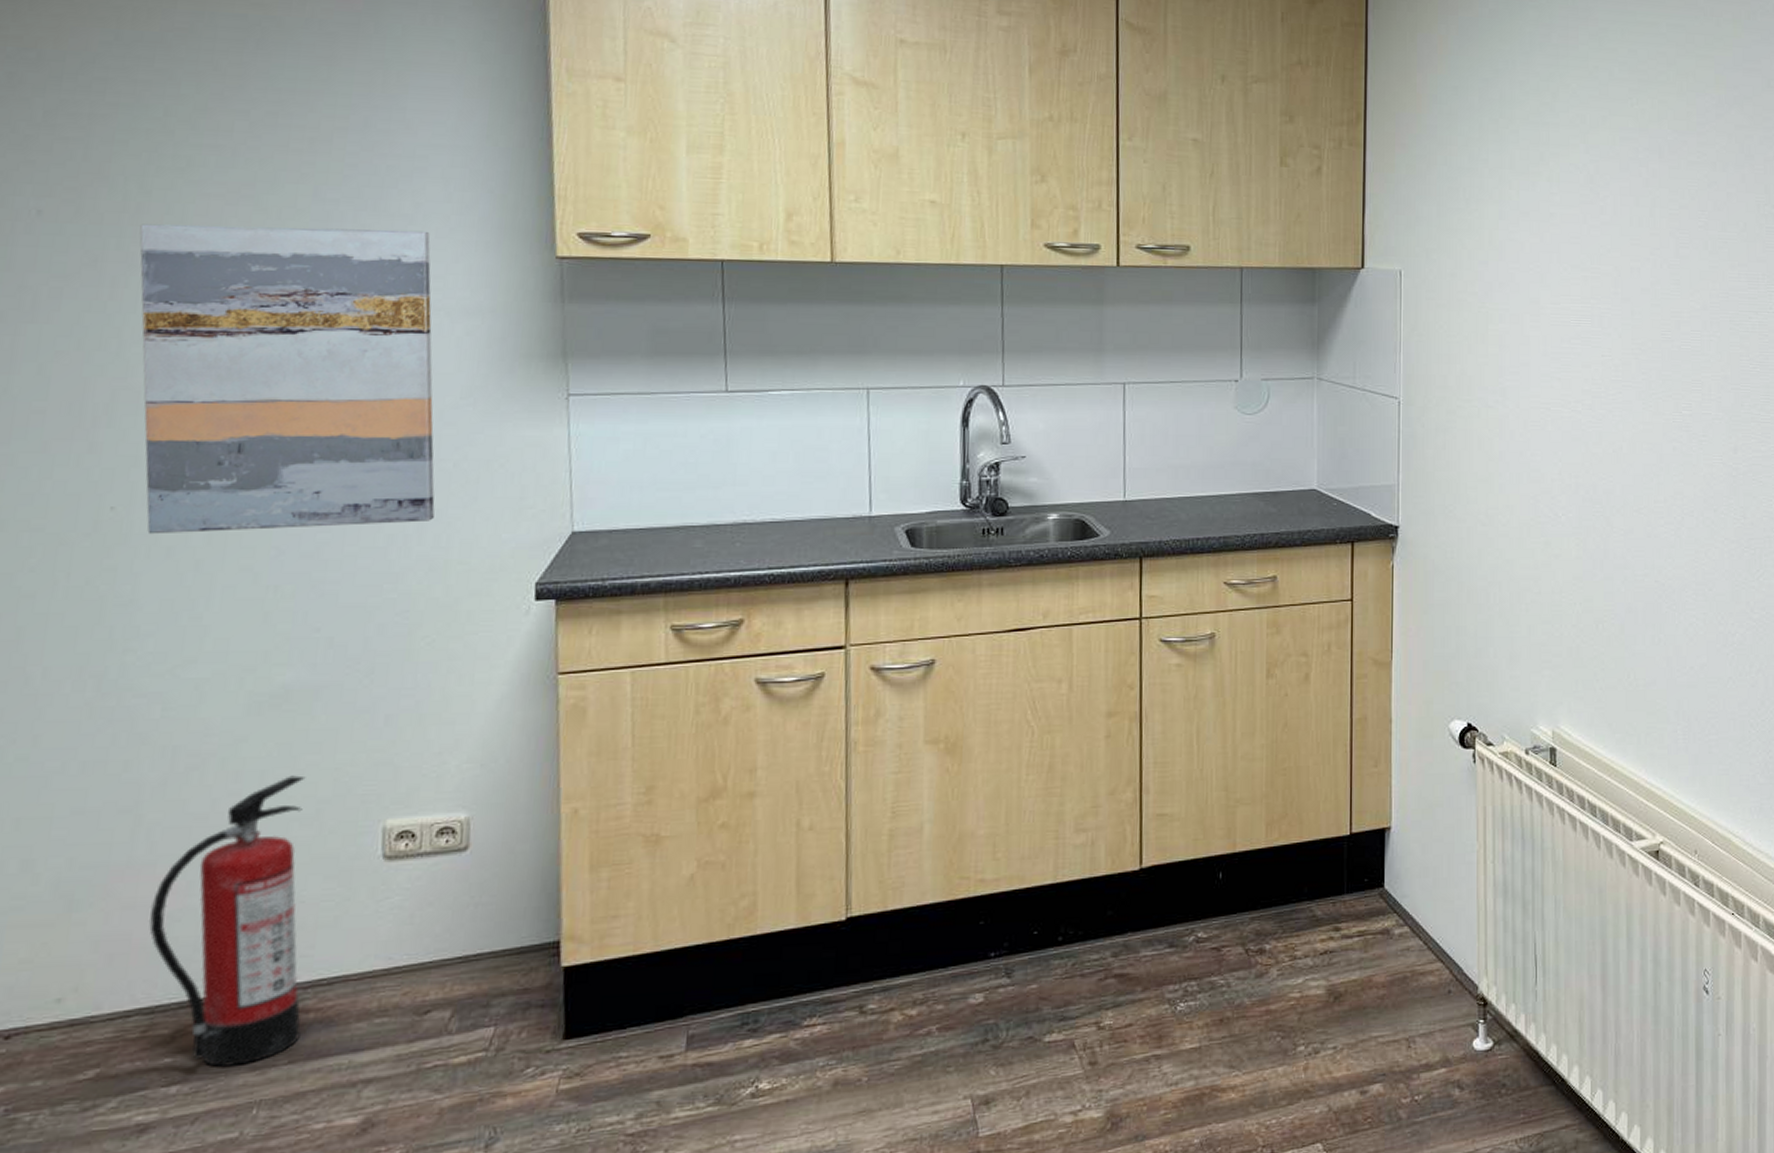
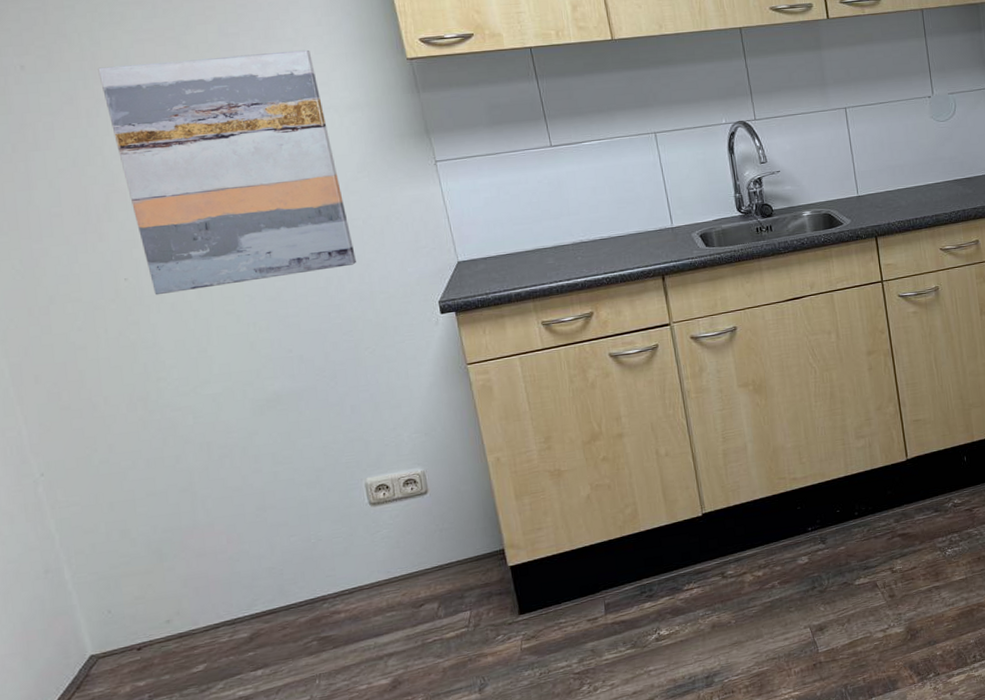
fire extinguisher: present [149,775,306,1067] -> none [216,454,338,655]

